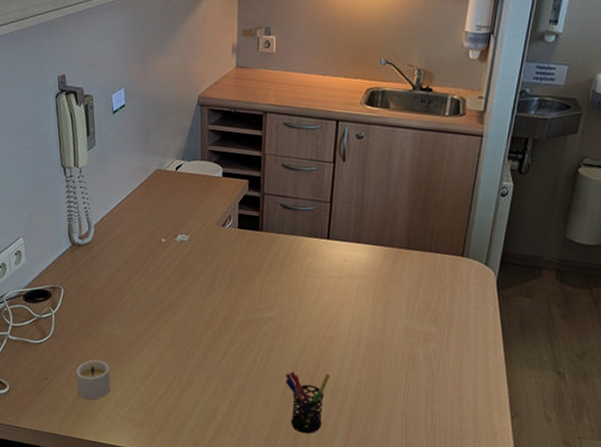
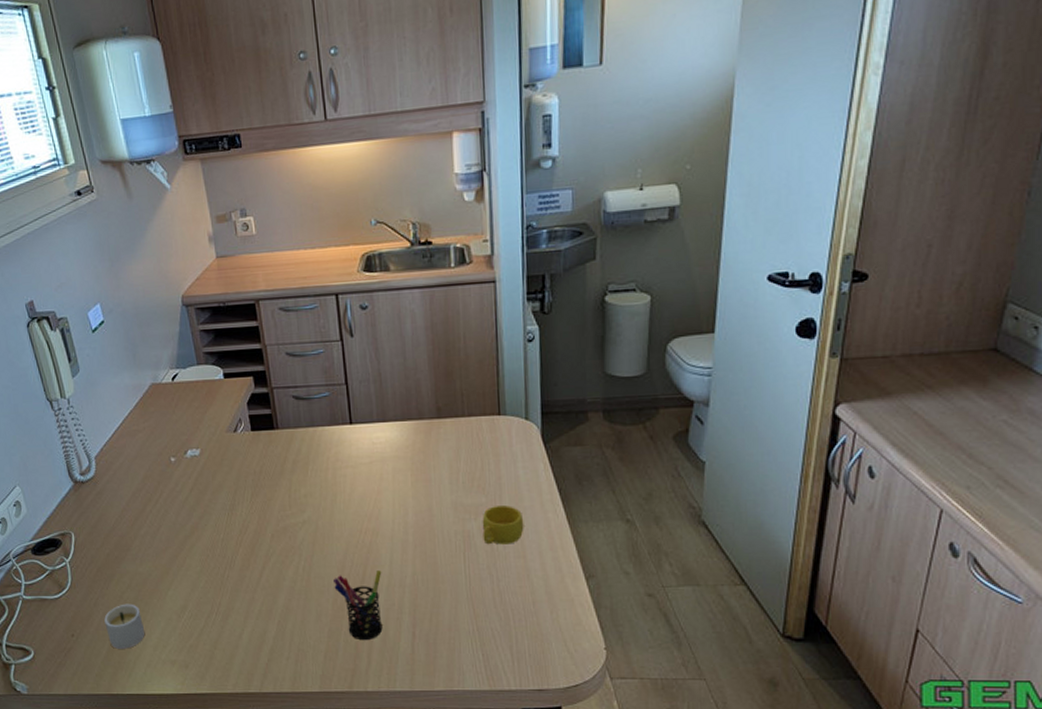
cup: none [426,336,466,374] -> present [482,506,524,545]

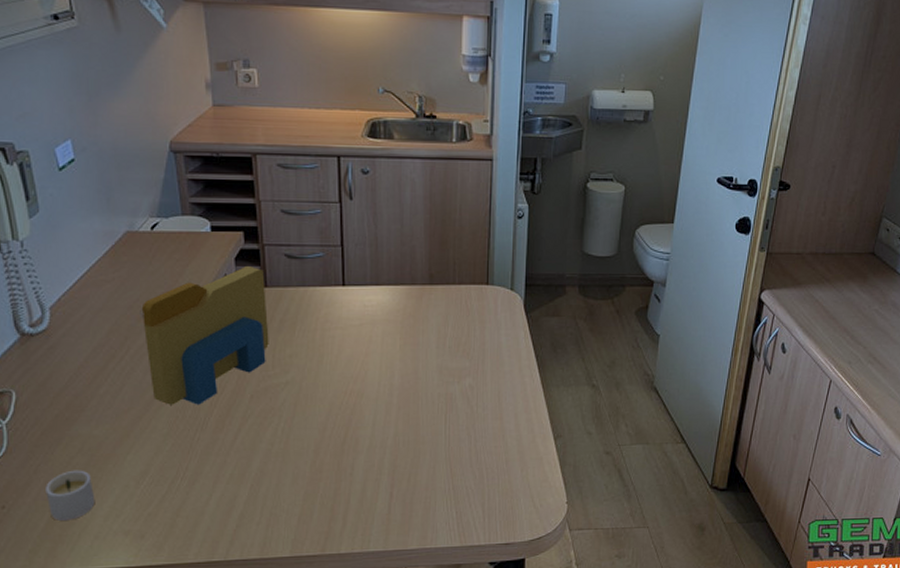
folder: none [169,409,285,545] -> present [141,265,269,405]
pen holder: present [334,570,383,641] -> none [314,432,364,503]
cup: present [482,506,524,545] -> none [464,370,503,407]

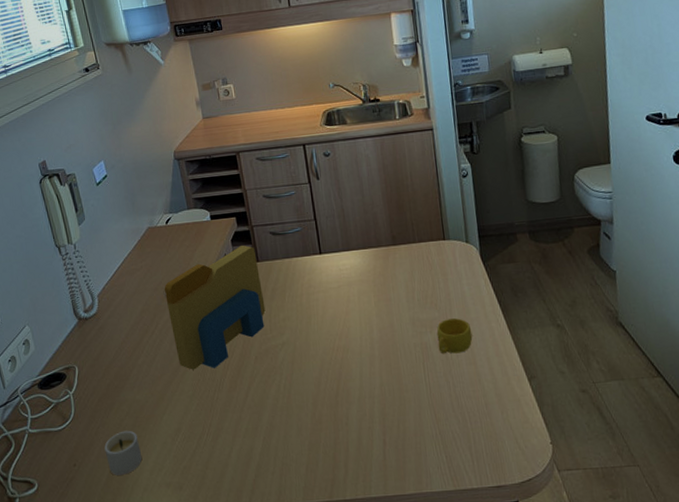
cup: none [464,370,503,407] -> present [436,318,473,355]

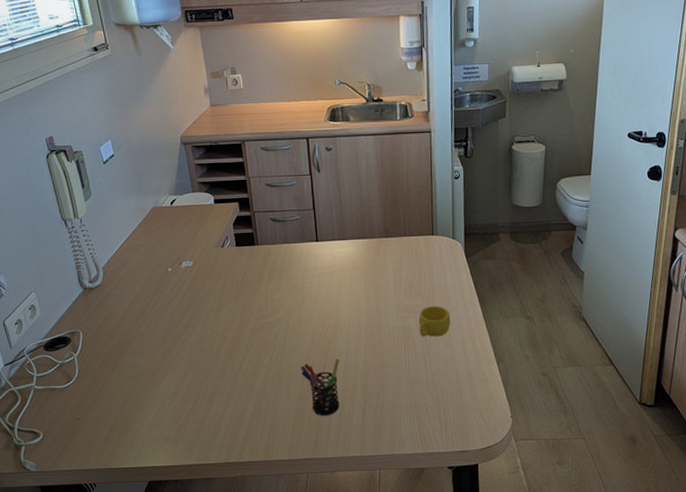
candle: present [104,430,142,475] -> none [106,390,142,429]
folder: present [164,245,266,370] -> none [167,228,263,340]
pen holder: none [311,384,357,451] -> present [301,359,340,416]

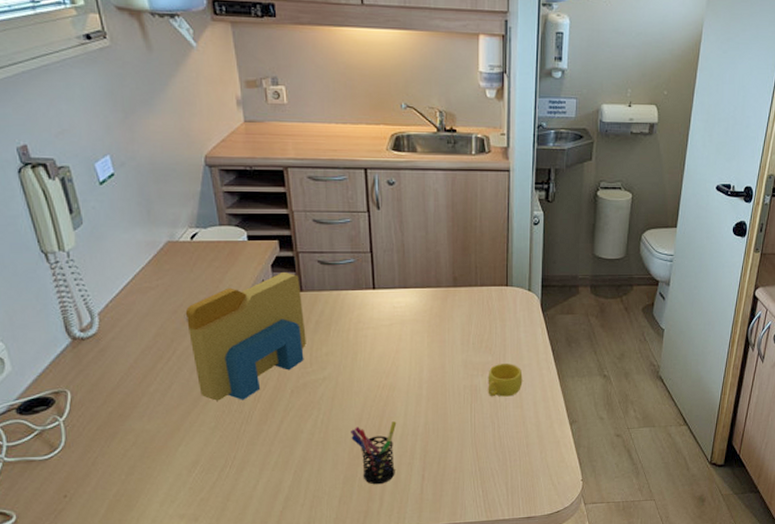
folder: none [167,228,263,340] -> present [185,271,307,401]

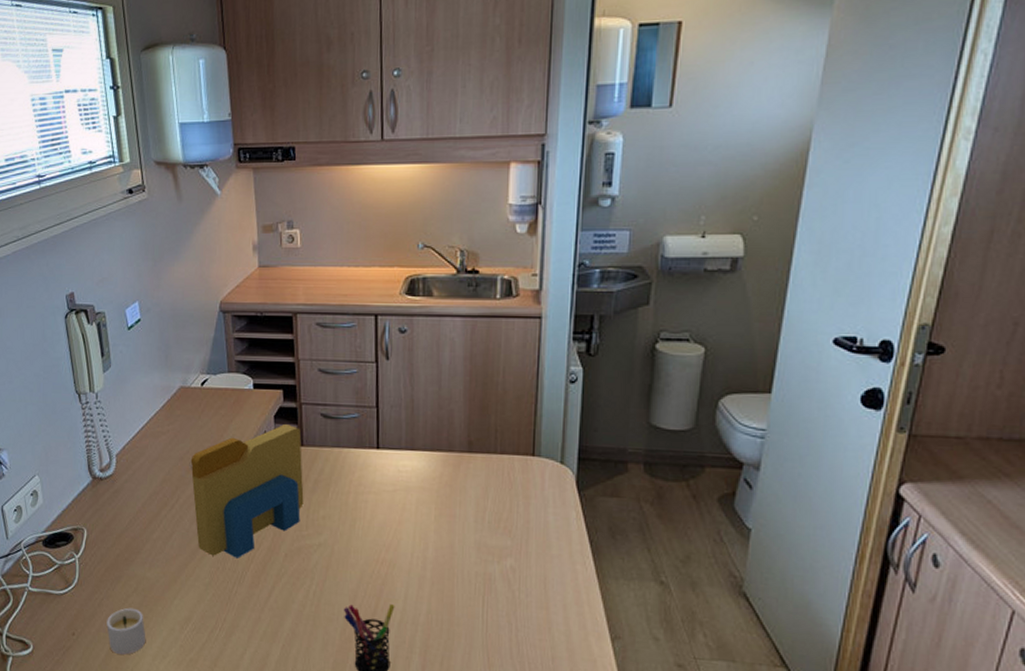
candle: none [104,461,151,507] -> present [107,607,146,655]
cup: present [488,364,523,397] -> none [505,550,550,593]

